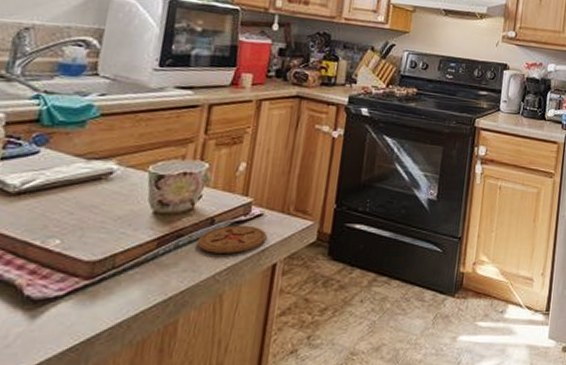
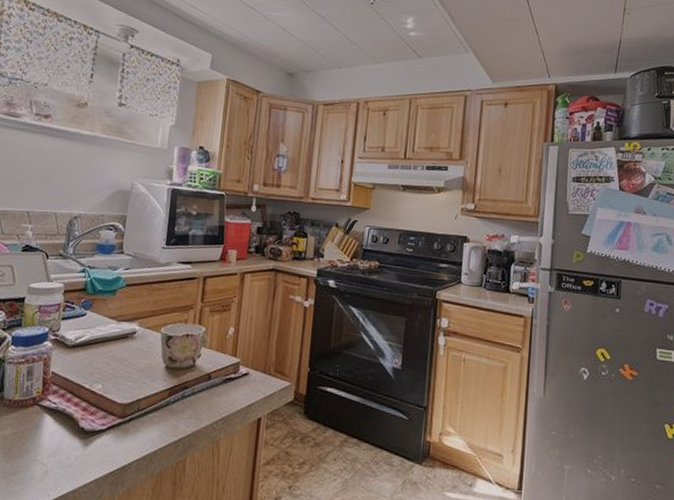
coaster: present [197,225,267,253] -> none [198,381,253,406]

